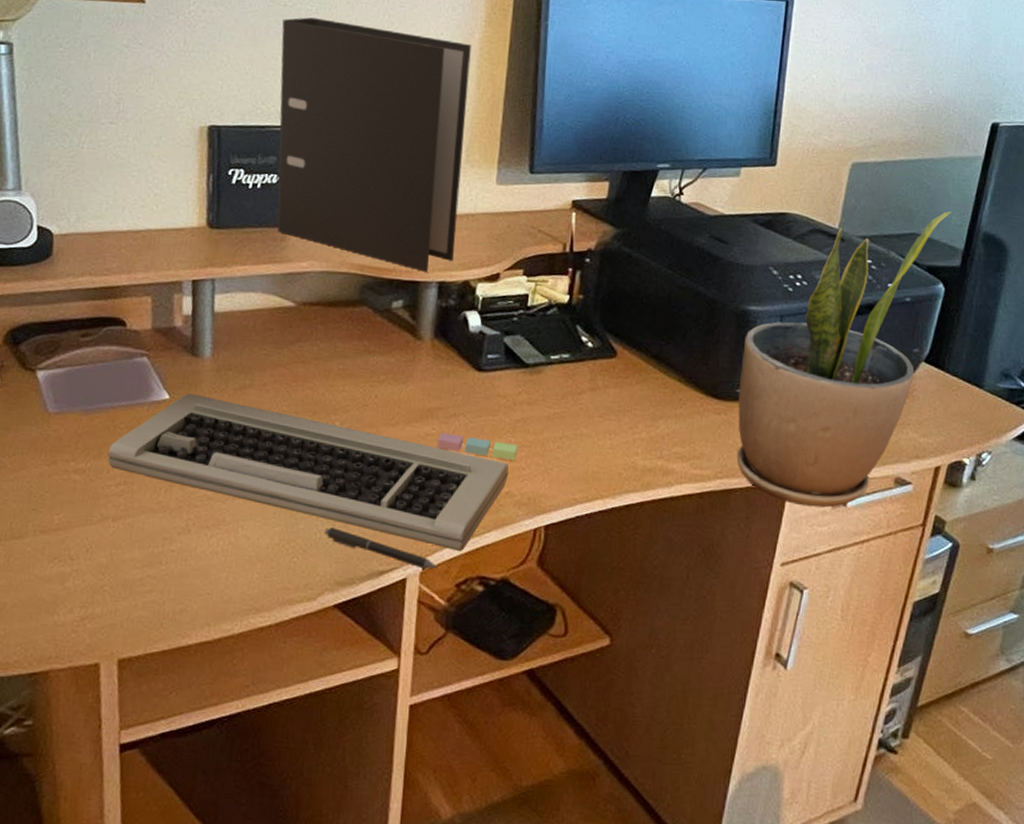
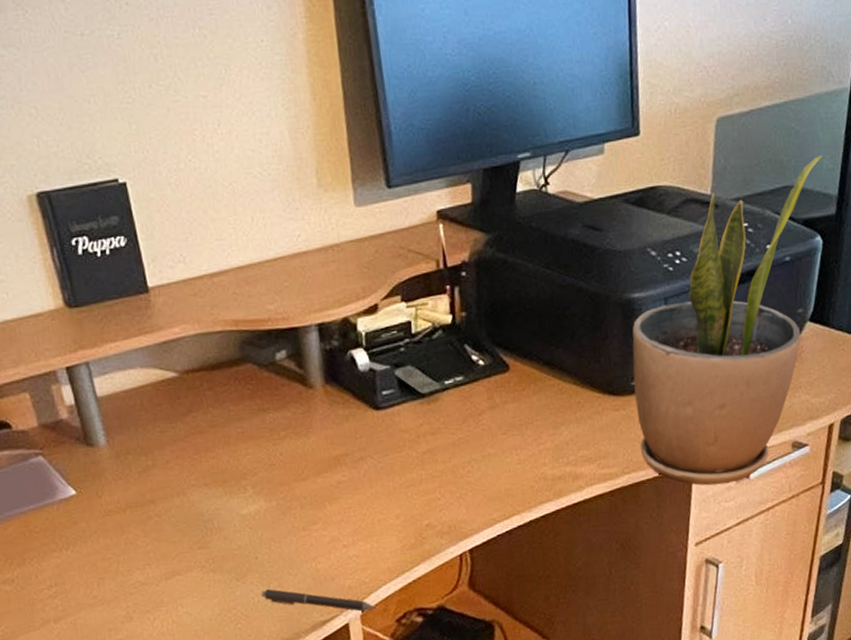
computer keyboard: present [107,393,509,551] -> none [30,484,426,589]
binder: present [277,17,471,272] -> none [84,44,327,316]
sticky notes: present [436,433,519,461] -> none [350,476,431,495]

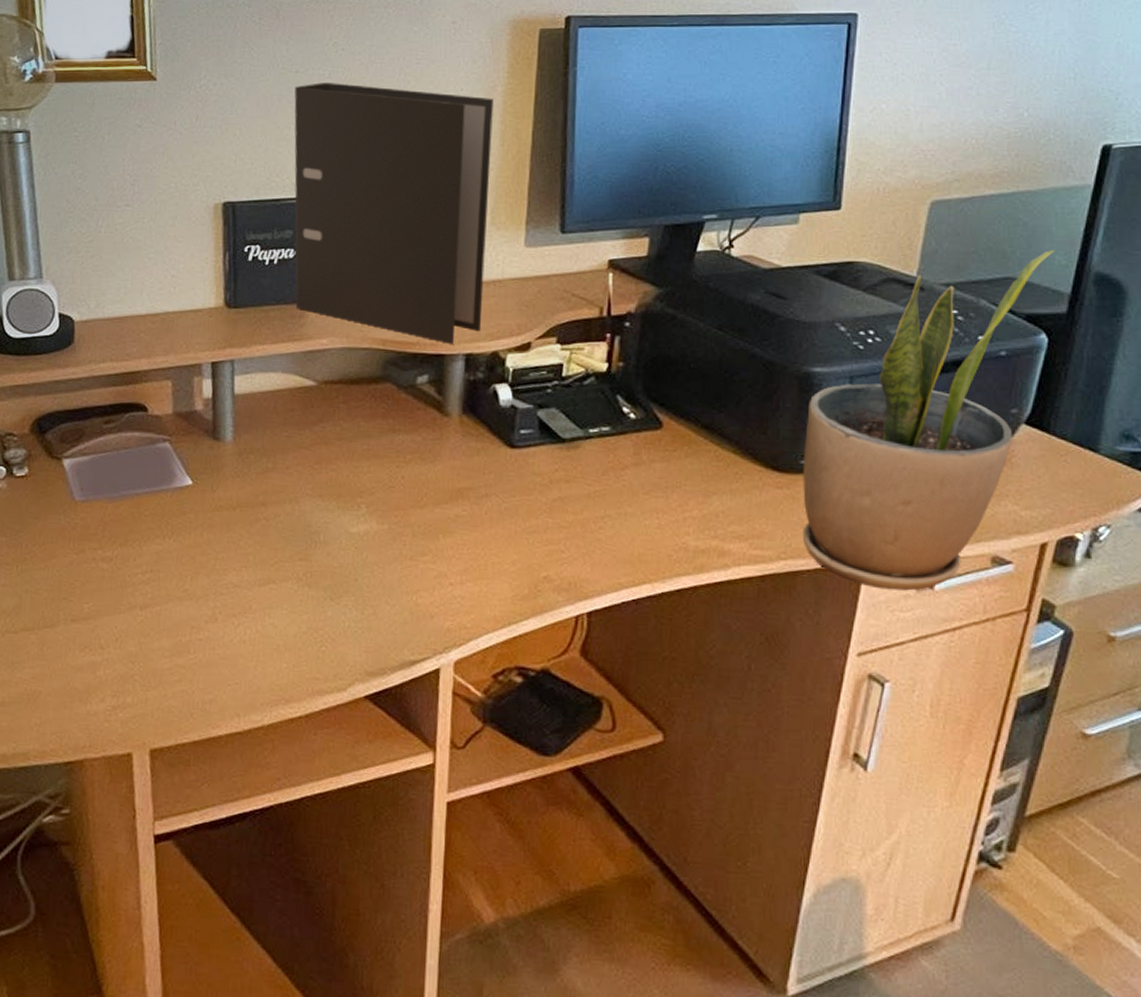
binder: none [84,44,327,316] -> present [294,83,494,344]
pen: present [261,588,376,612] -> none [353,614,473,659]

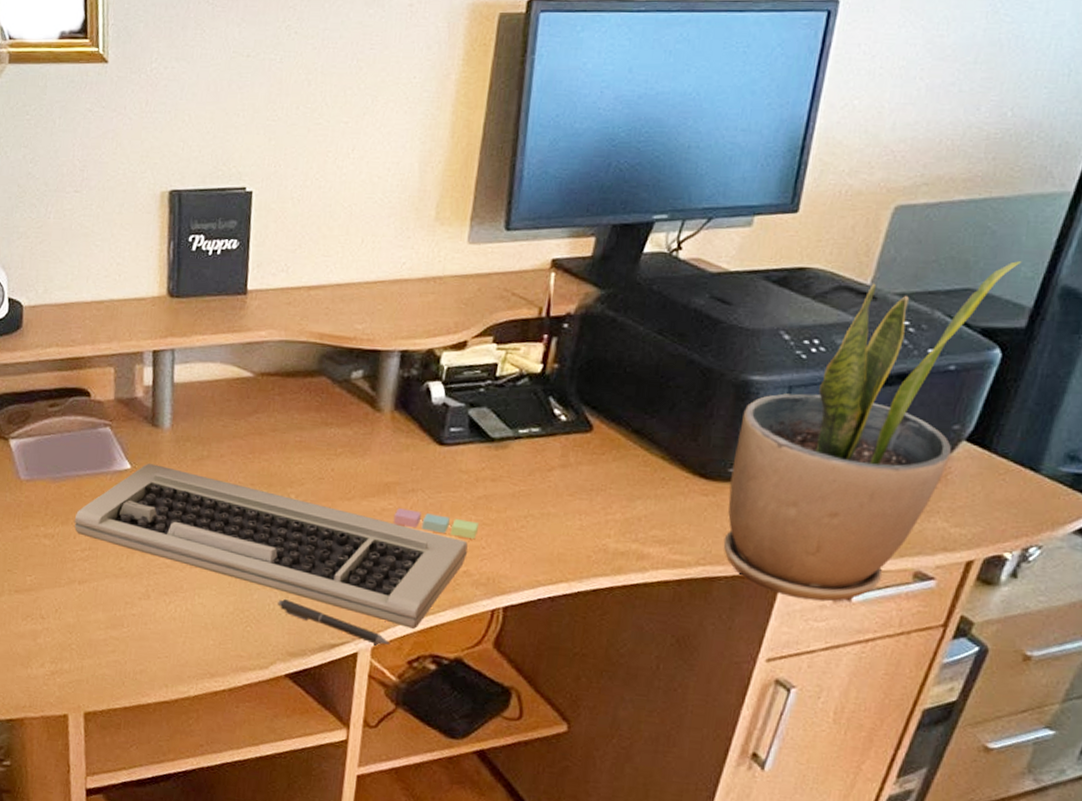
computer keyboard: none [133,479,547,640] -> present [74,464,468,629]
binder: present [294,83,494,344] -> none [236,68,447,340]
pen: none [353,614,473,659] -> present [277,598,390,645]
sticky notes: none [468,514,557,544] -> present [393,508,480,540]

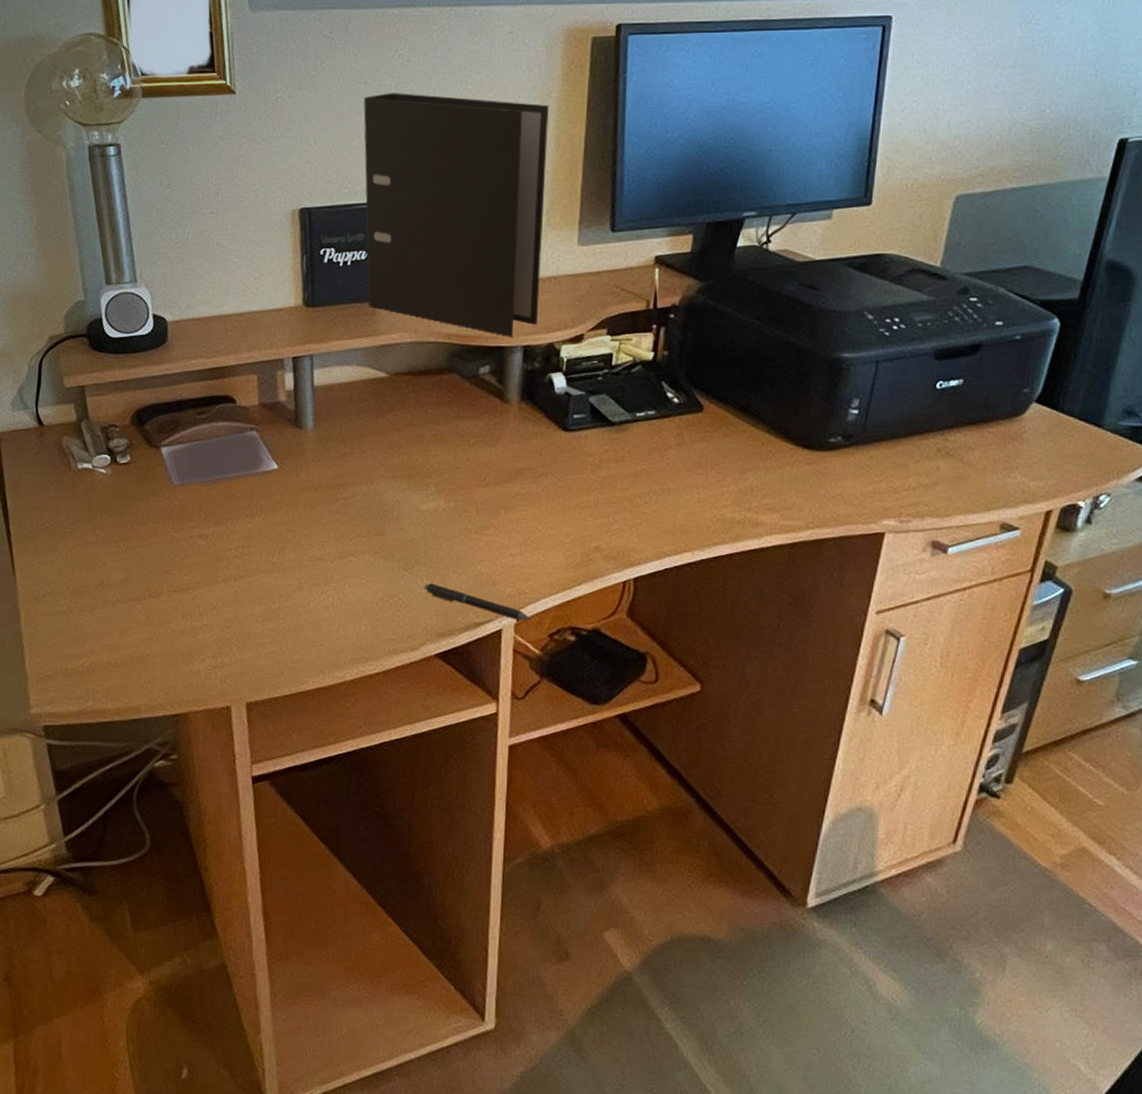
computer keyboard: present [74,464,468,629] -> none [226,463,598,603]
binder: none [236,68,447,340] -> present [363,93,549,337]
sticky notes: present [393,508,480,540] -> none [526,492,607,517]
potted plant: present [723,261,1022,602] -> none [829,240,1071,555]

